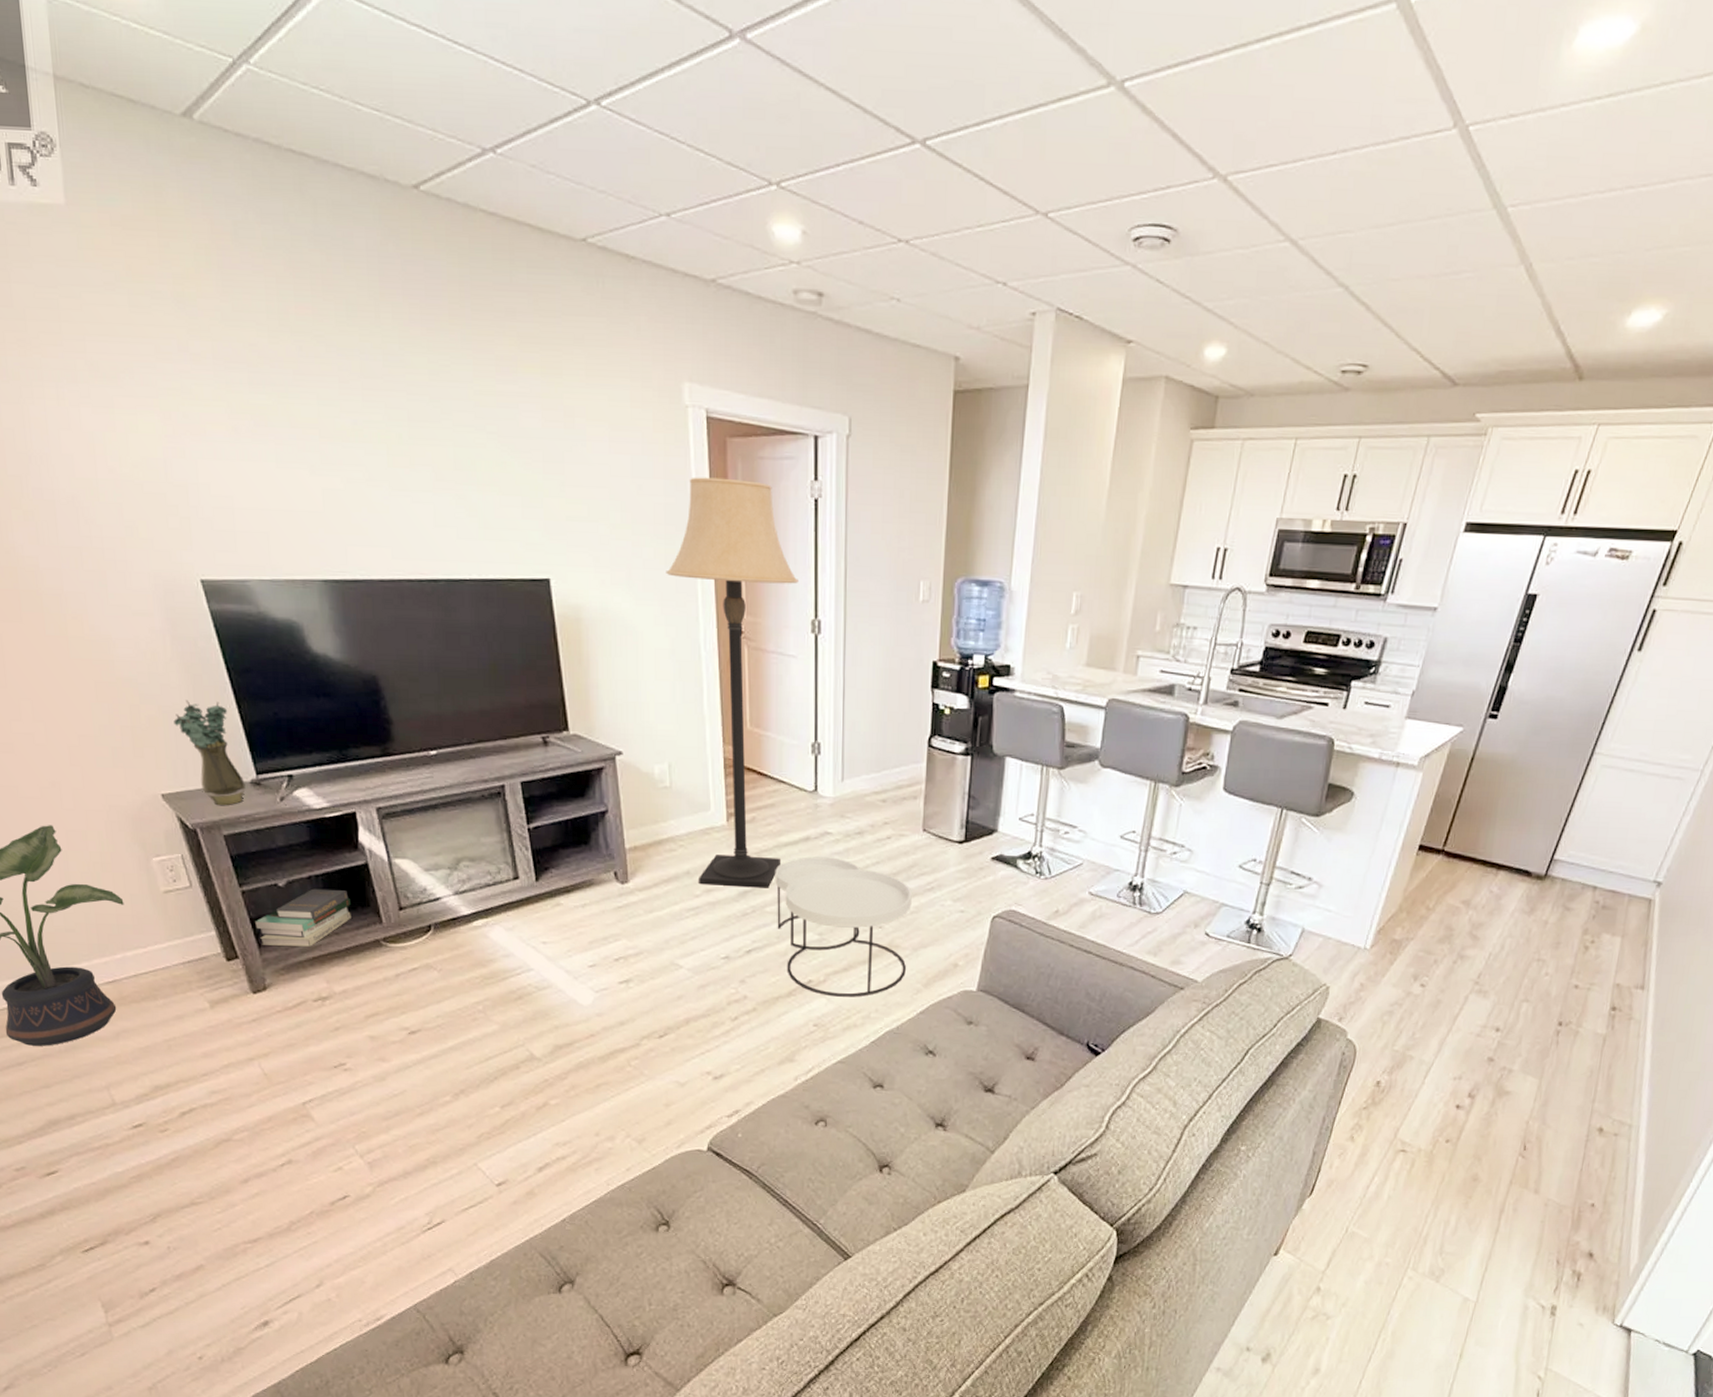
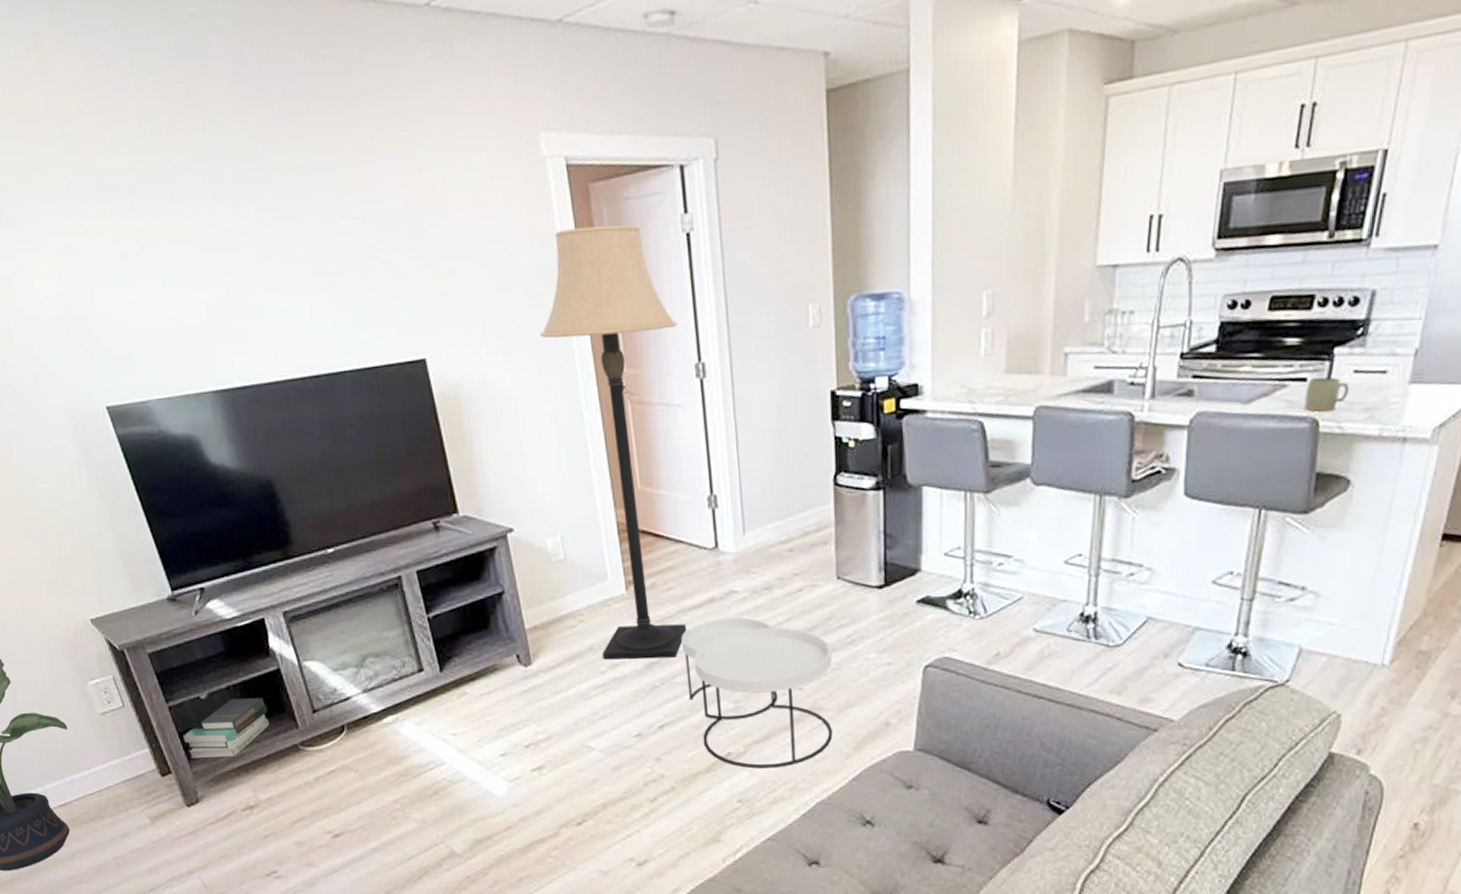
vase: present [173,699,246,805] -> none [95,524,163,624]
mug: none [1325,704,1361,733] -> present [1305,377,1350,412]

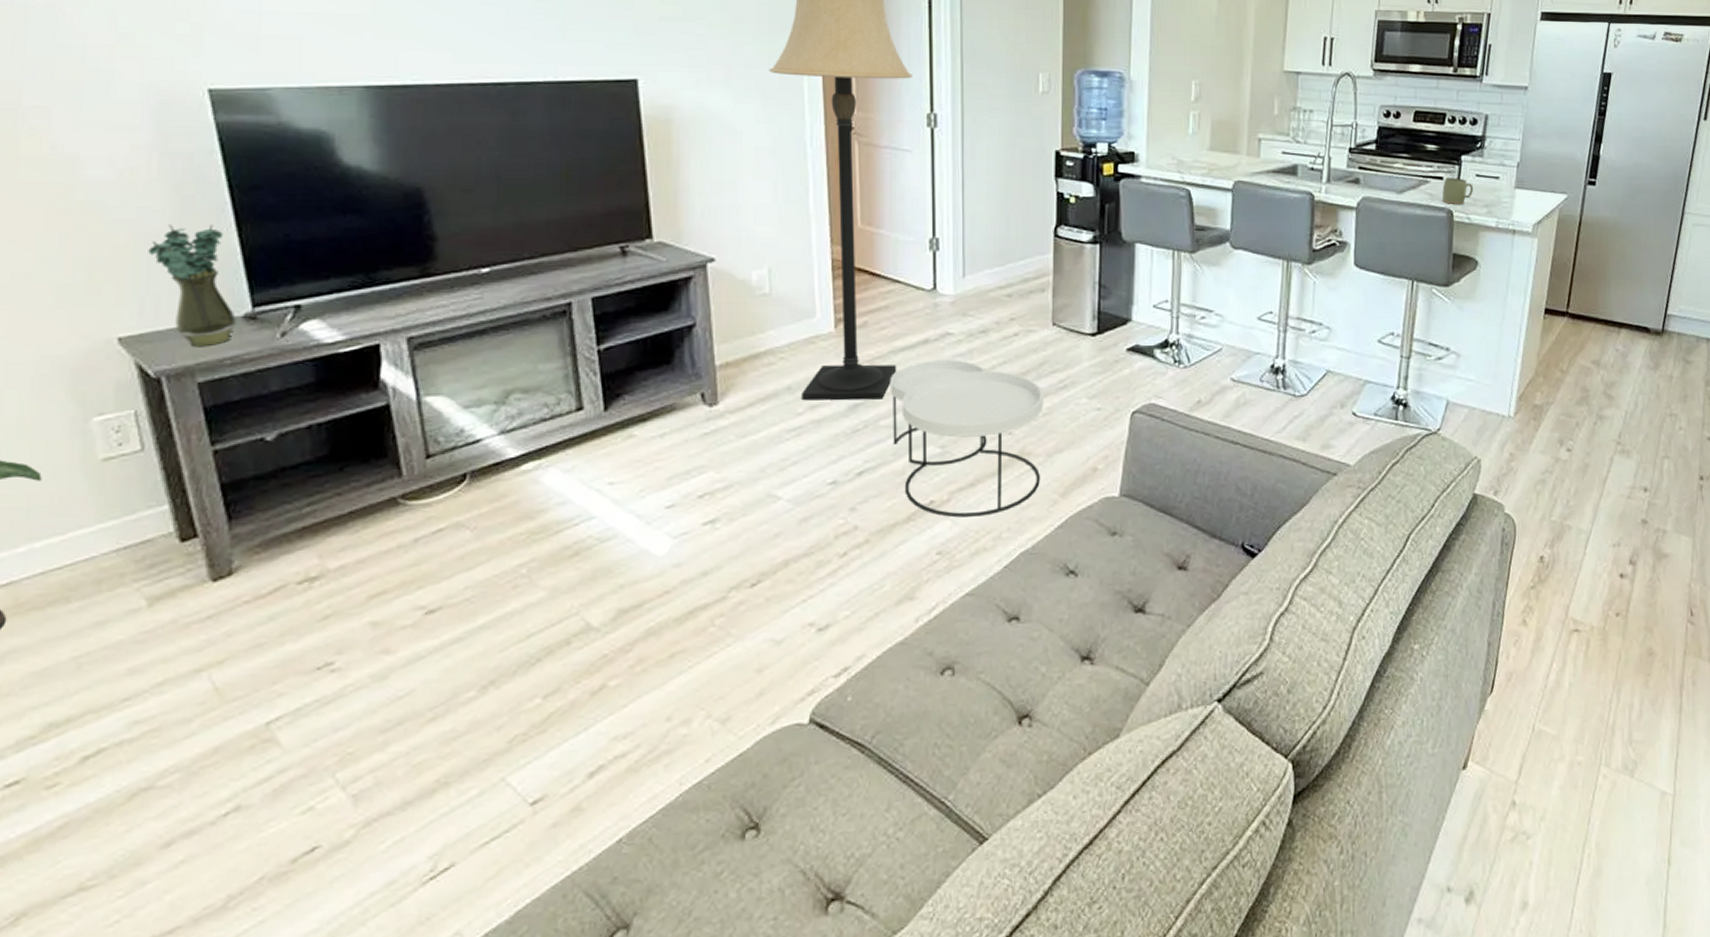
vase: none [95,524,163,624] -> present [148,224,236,346]
books: present [183,697,270,758] -> none [227,439,363,517]

